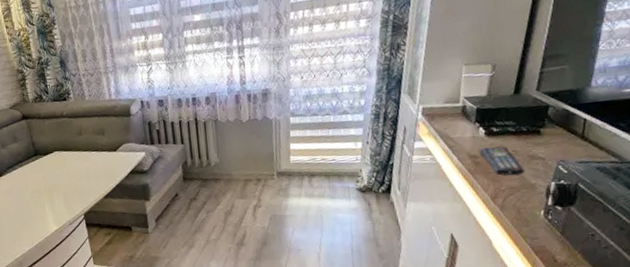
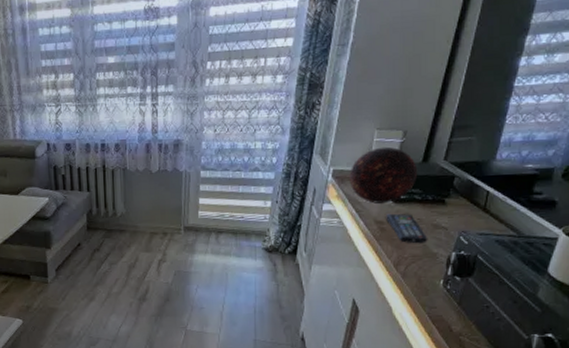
decorative orb: none [439,81,510,138] -> present [349,146,418,204]

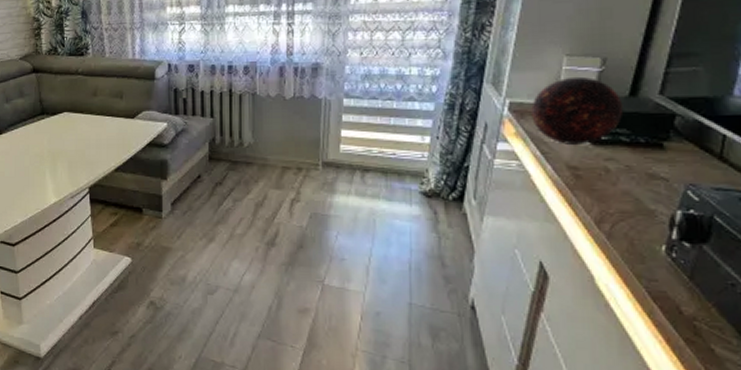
remote control: present [386,213,428,244] -> none [582,157,642,197]

